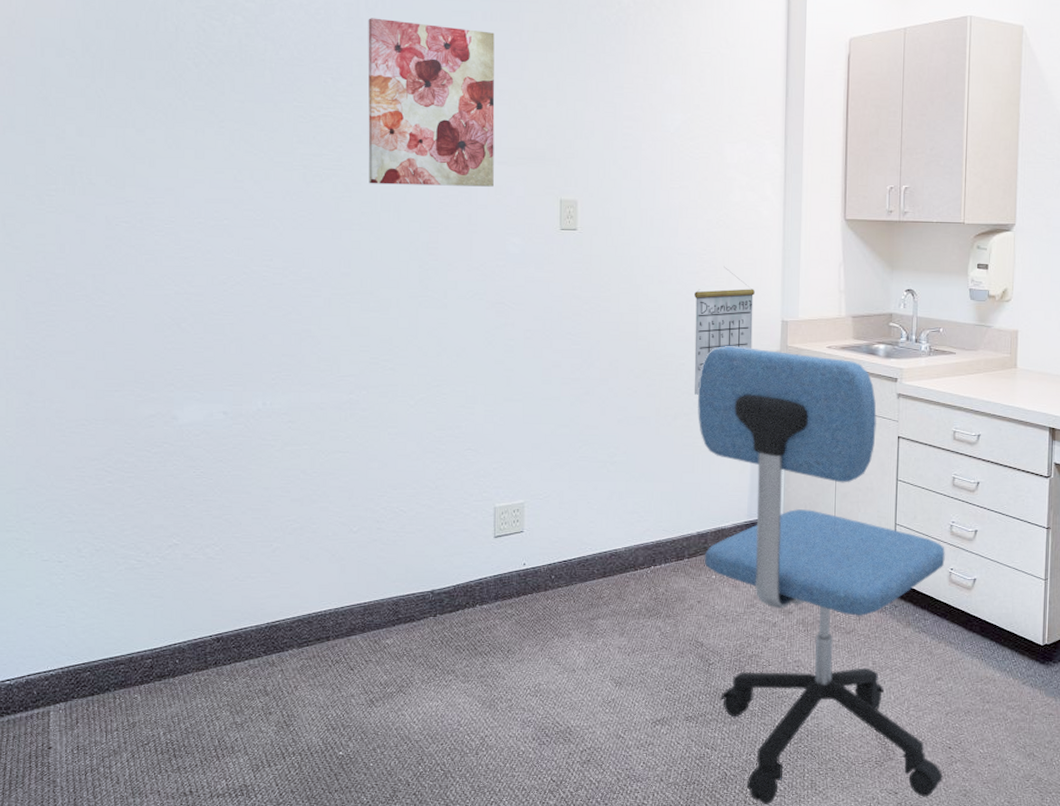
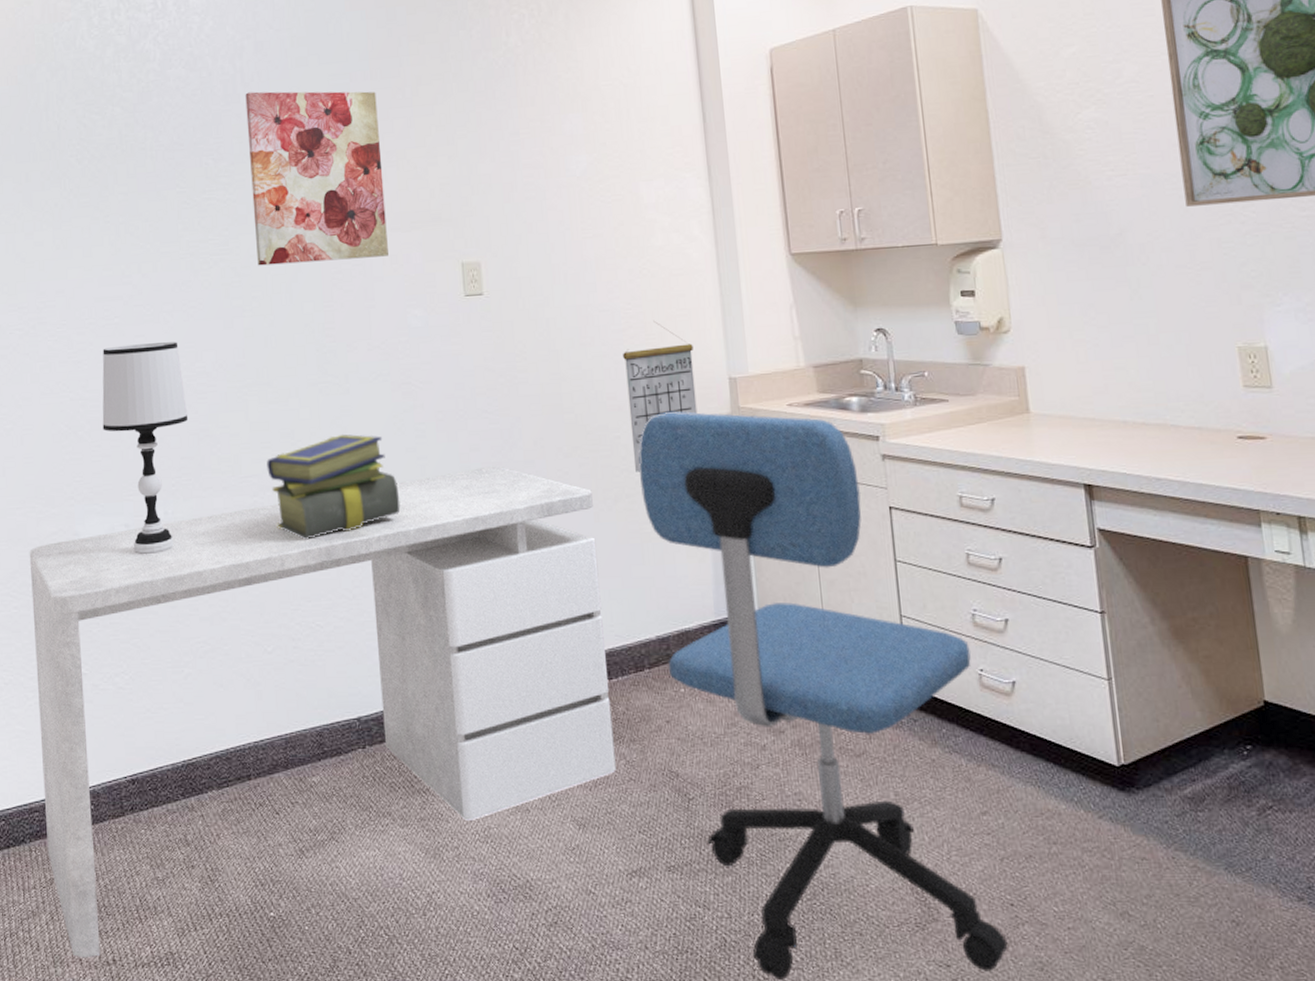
desk: none [126,381,655,790] -> present [29,466,616,958]
table lamp: none [206,246,292,440] -> present [102,342,189,554]
stack of books: none [364,343,486,434] -> present [267,434,401,539]

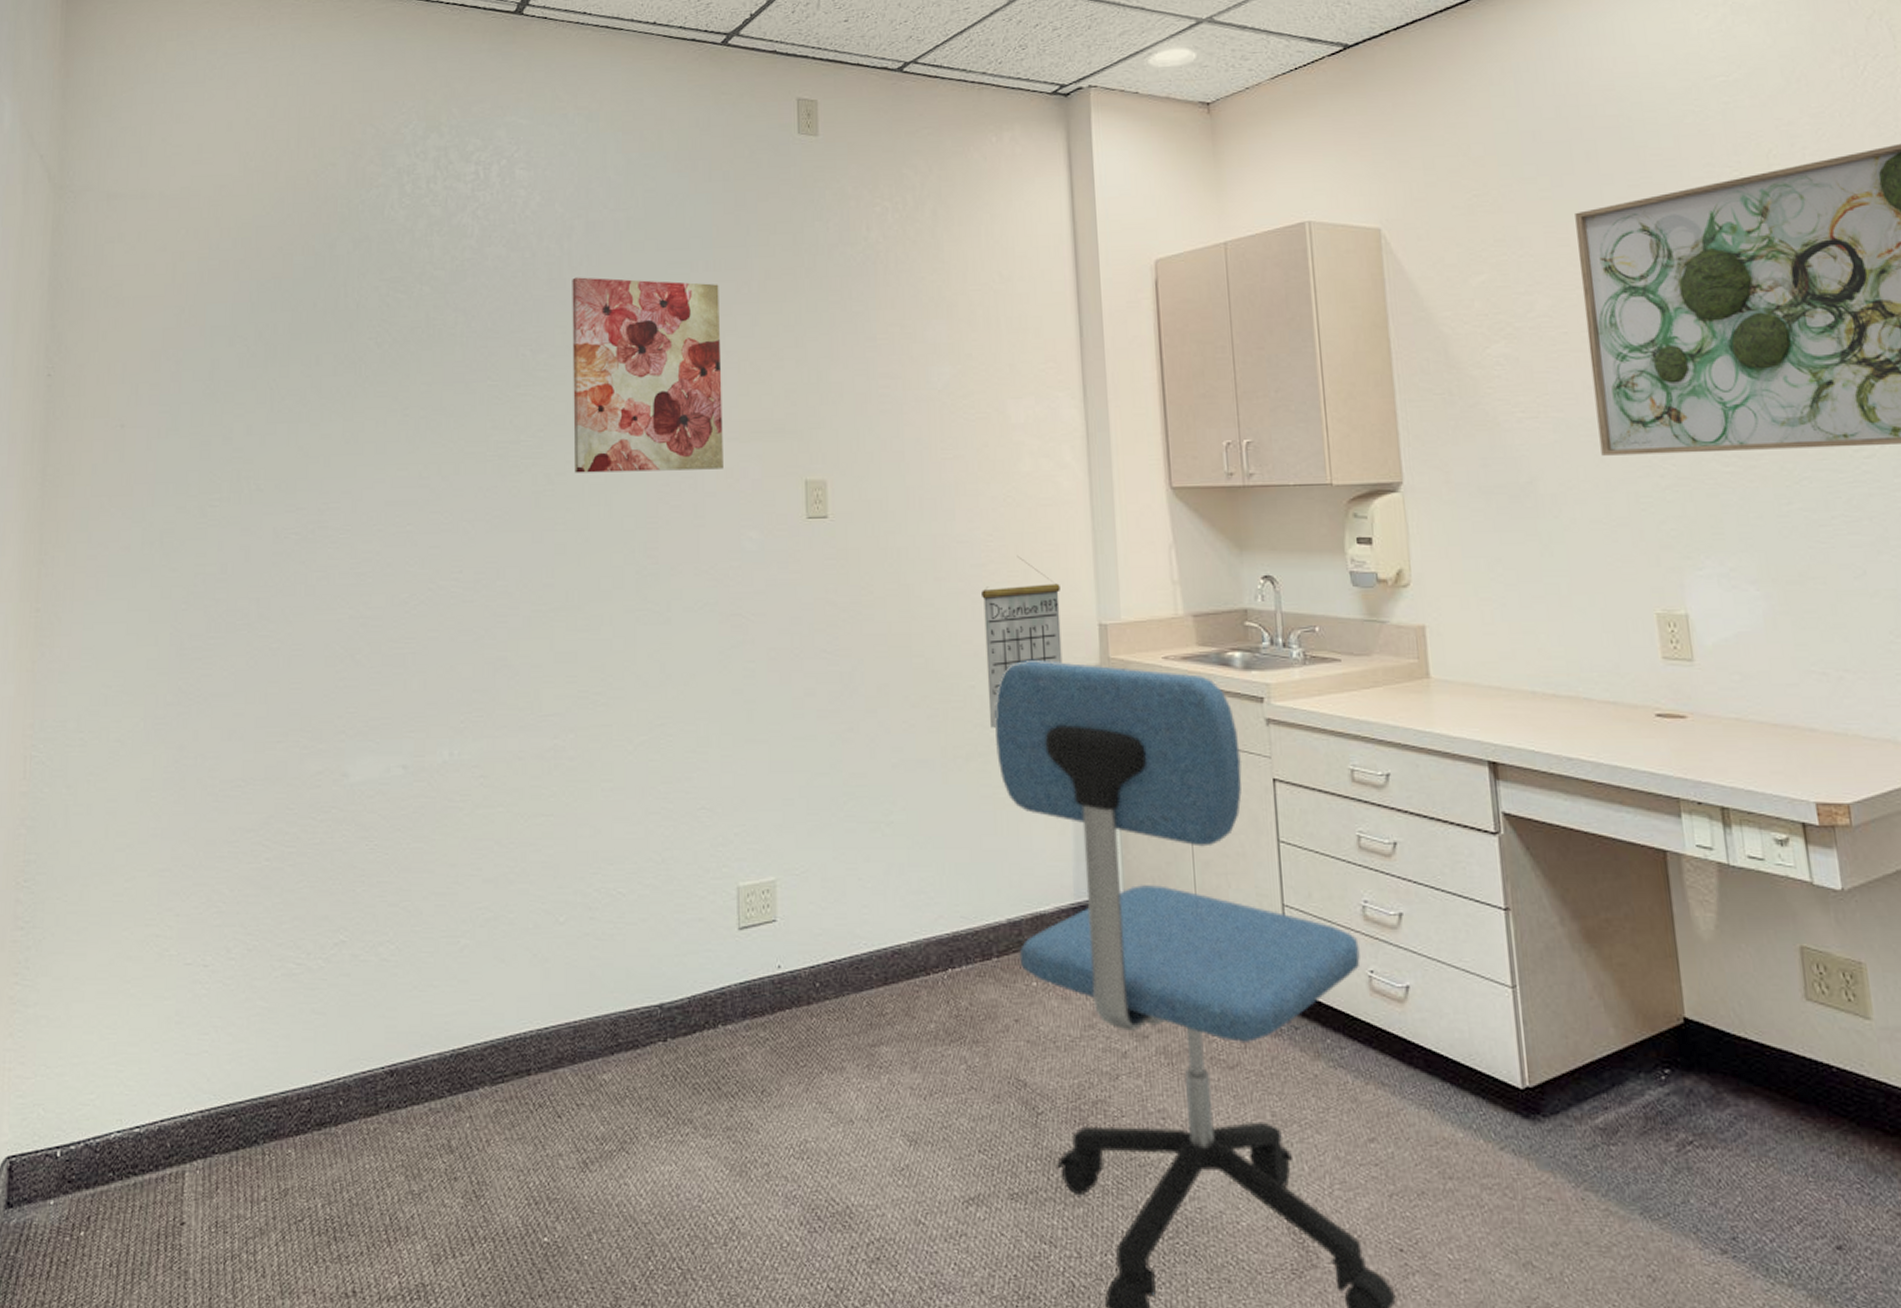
desk: present [29,466,616,958] -> none [284,714,955,1289]
table lamp: present [102,342,189,554] -> none [384,556,485,801]
stack of books: present [267,434,401,539] -> none [571,670,722,790]

